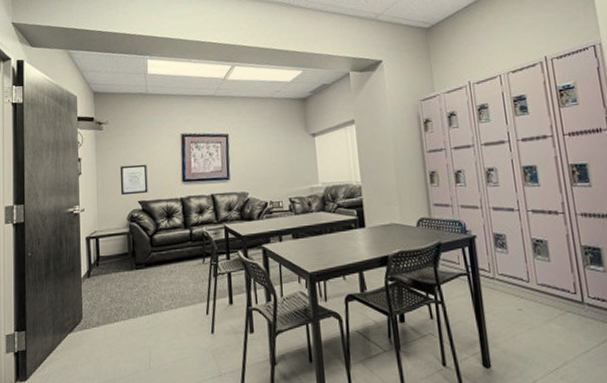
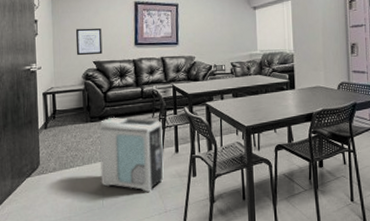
air purifier: none [145,263,217,351] -> present [99,117,164,192]

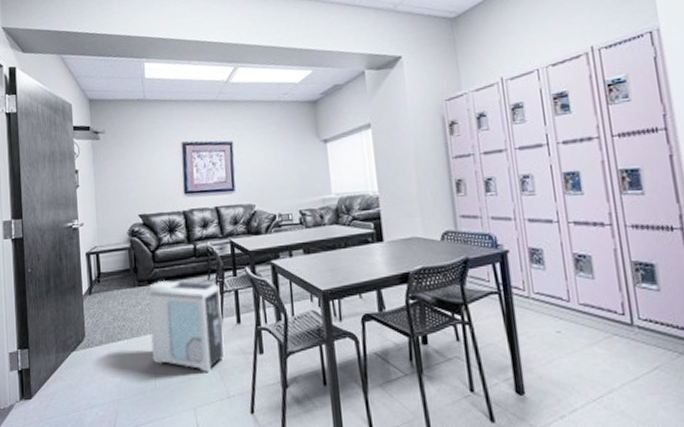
wall art: present [75,28,103,56] -> none [118,175,149,209]

